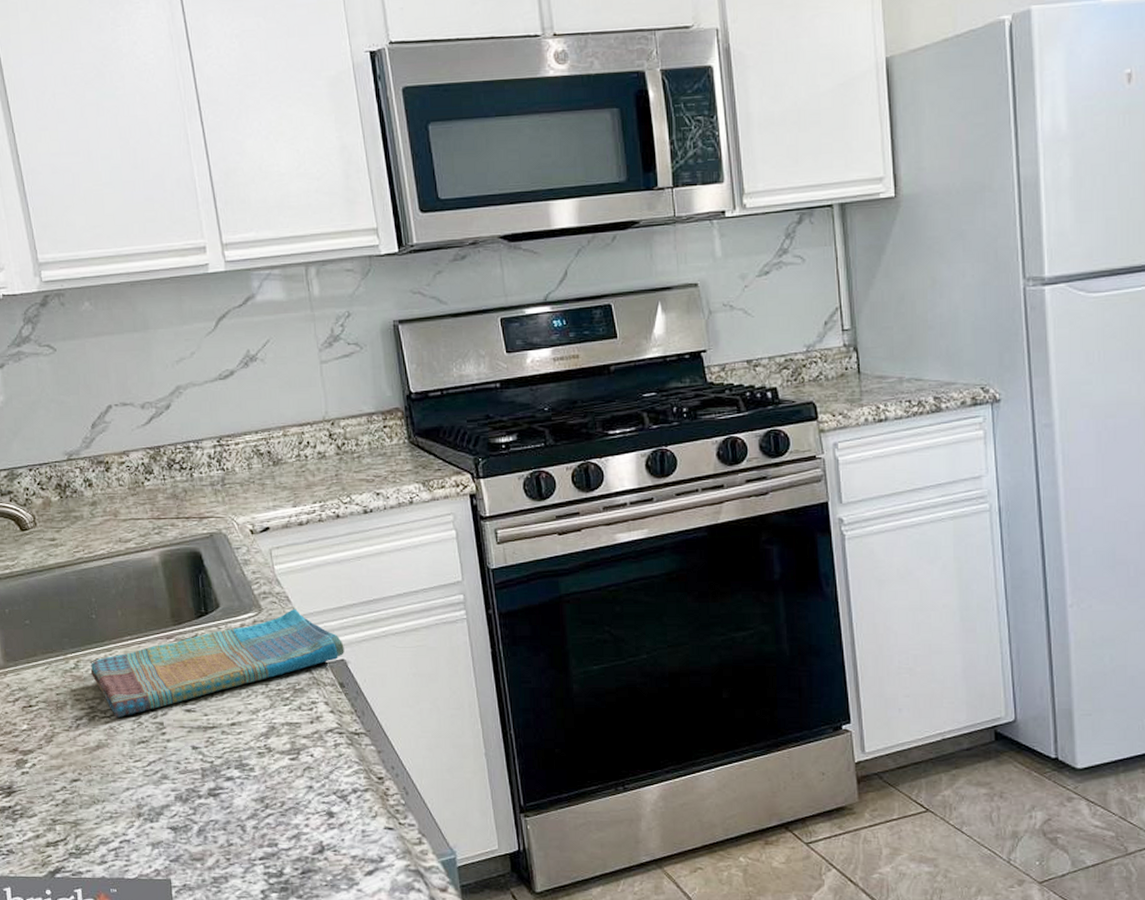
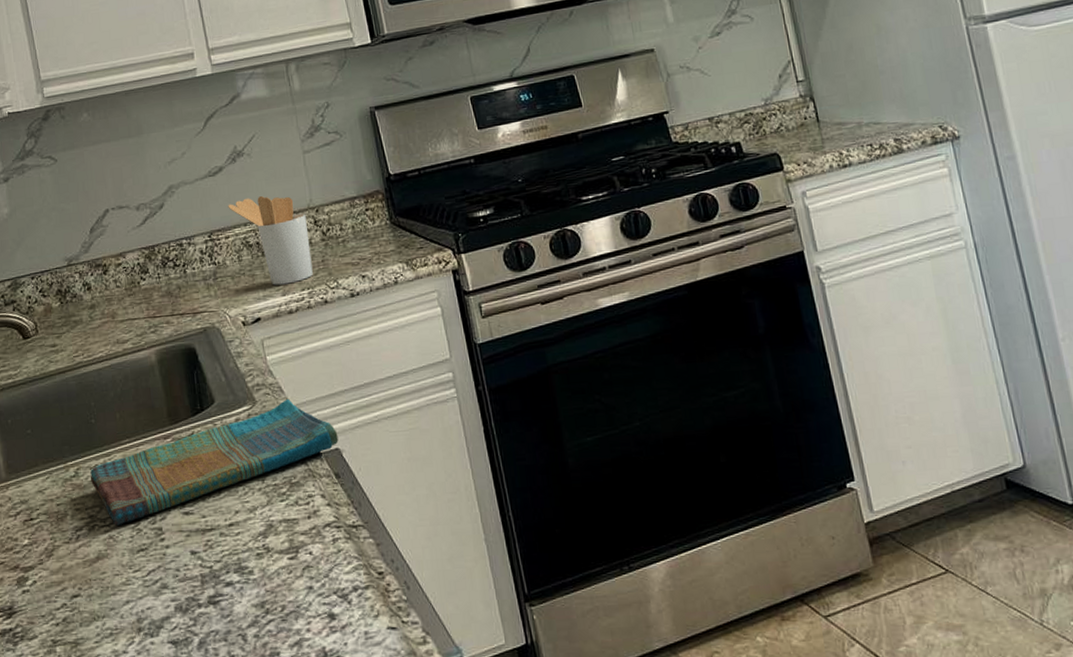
utensil holder: none [238,403,326,496] -> present [228,195,313,285]

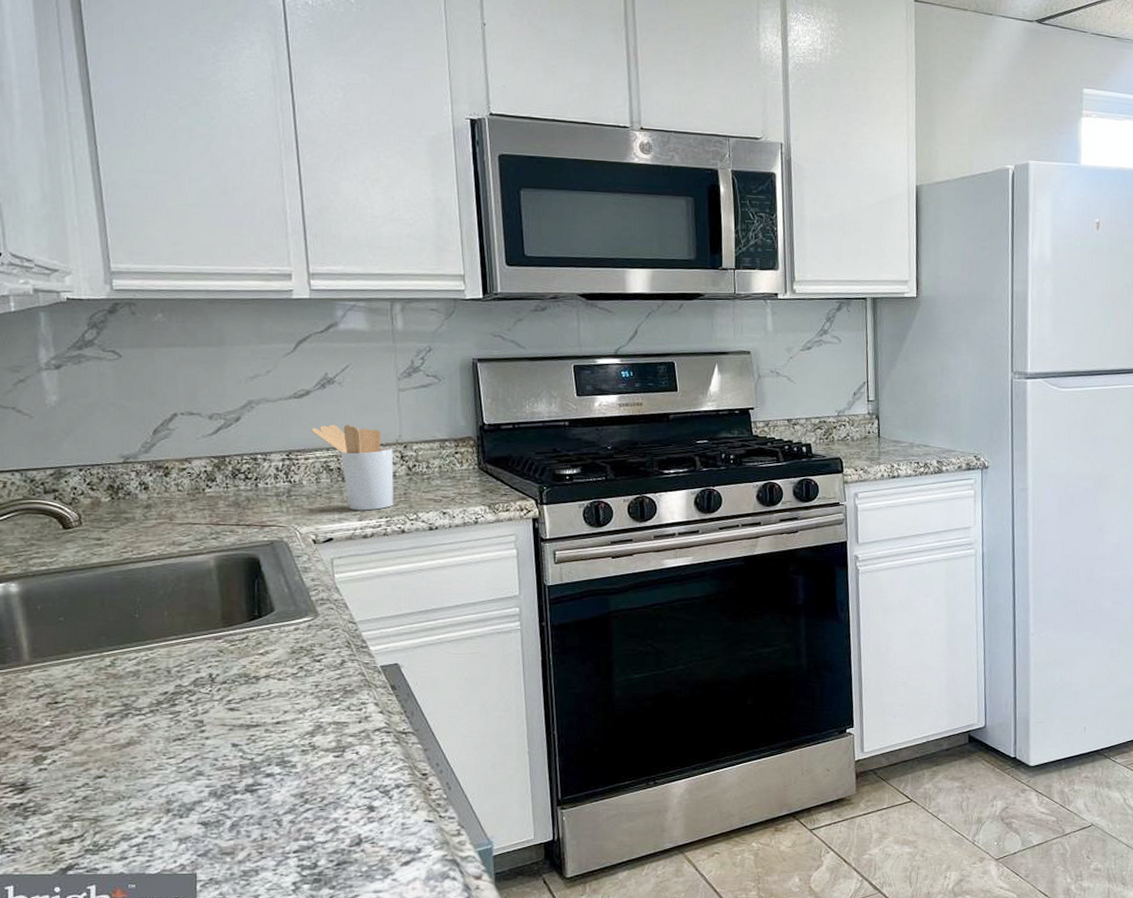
dish towel: present [90,398,339,526] -> none [128,614,399,715]

